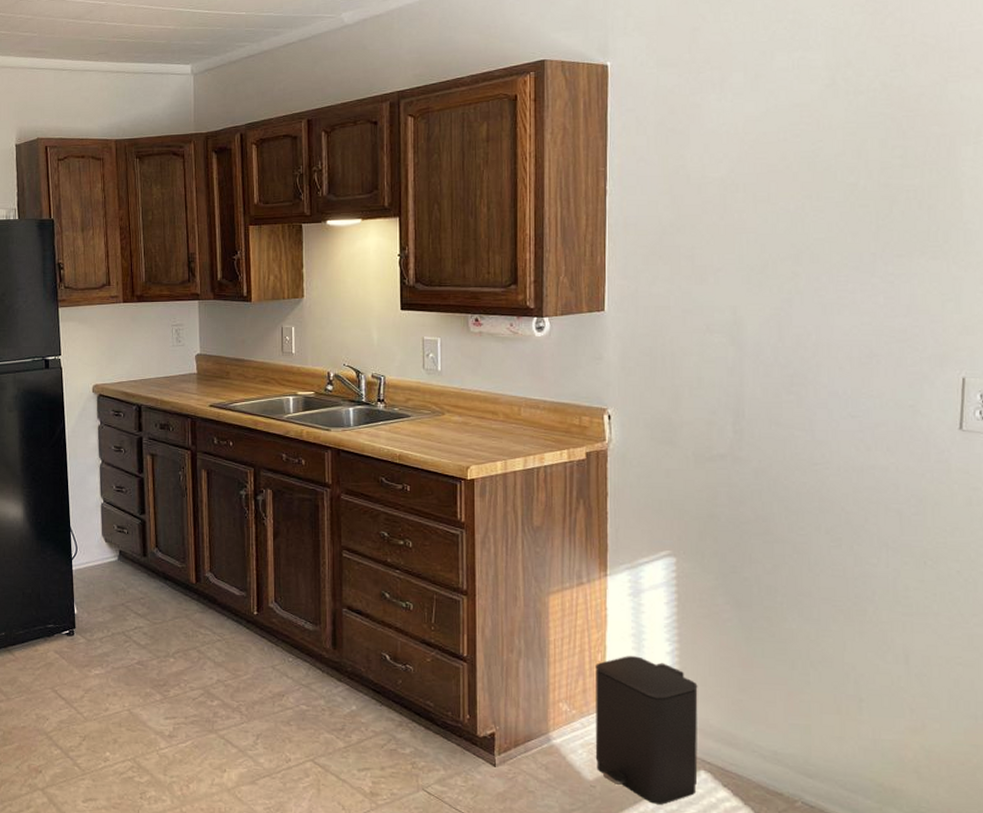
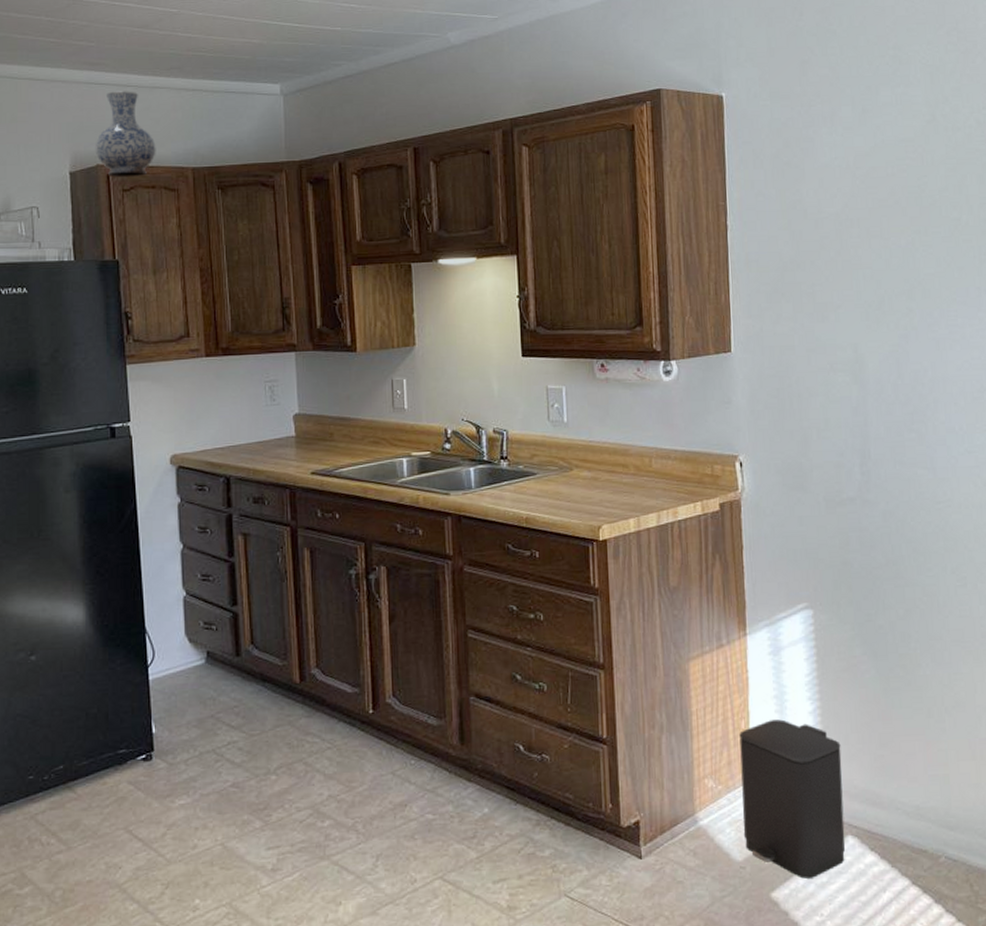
vase: none [36,74,86,149] -> present [95,91,156,178]

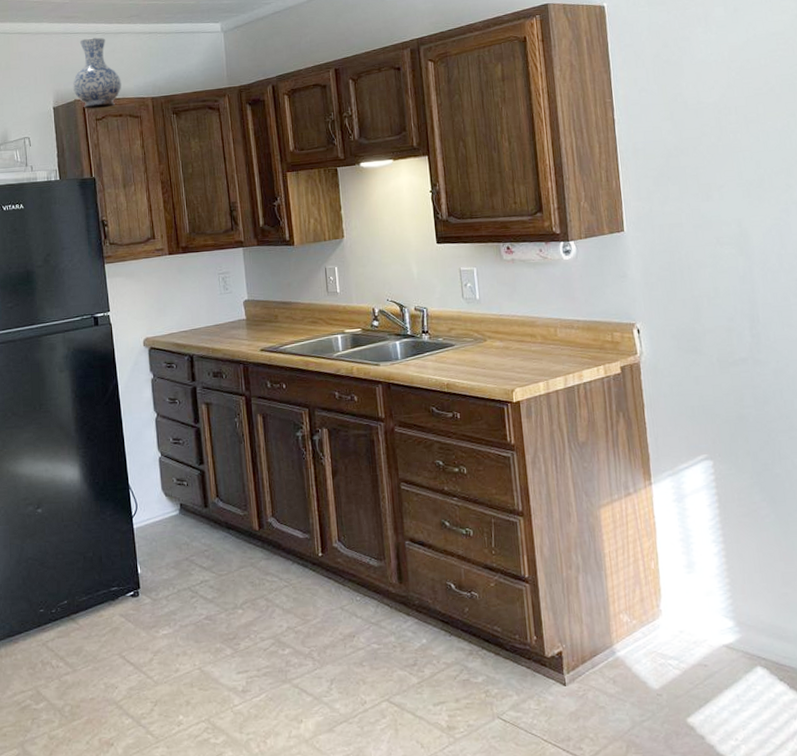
pedal bin: present [739,719,846,879] -> none [650,560,755,706]

